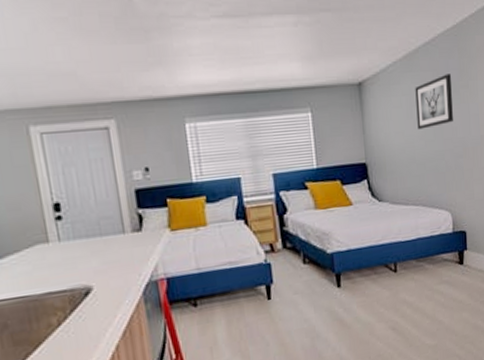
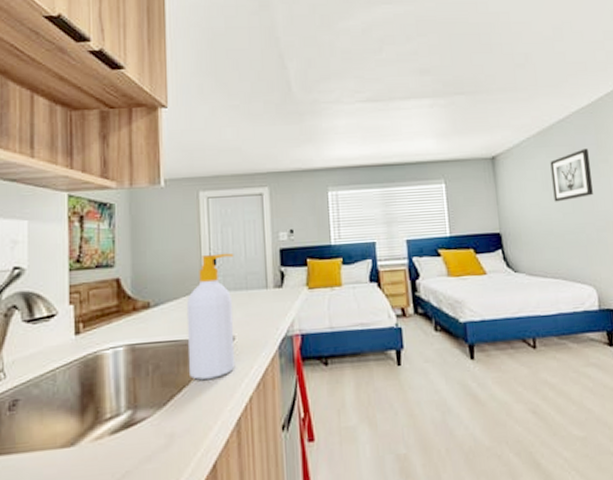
soap bottle: none [30,196,97,335] -> present [186,253,236,380]

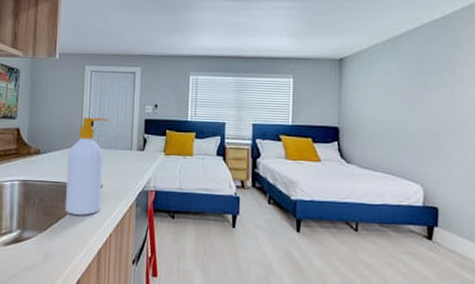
wall art: present [550,148,593,202] -> none [394,58,435,105]

